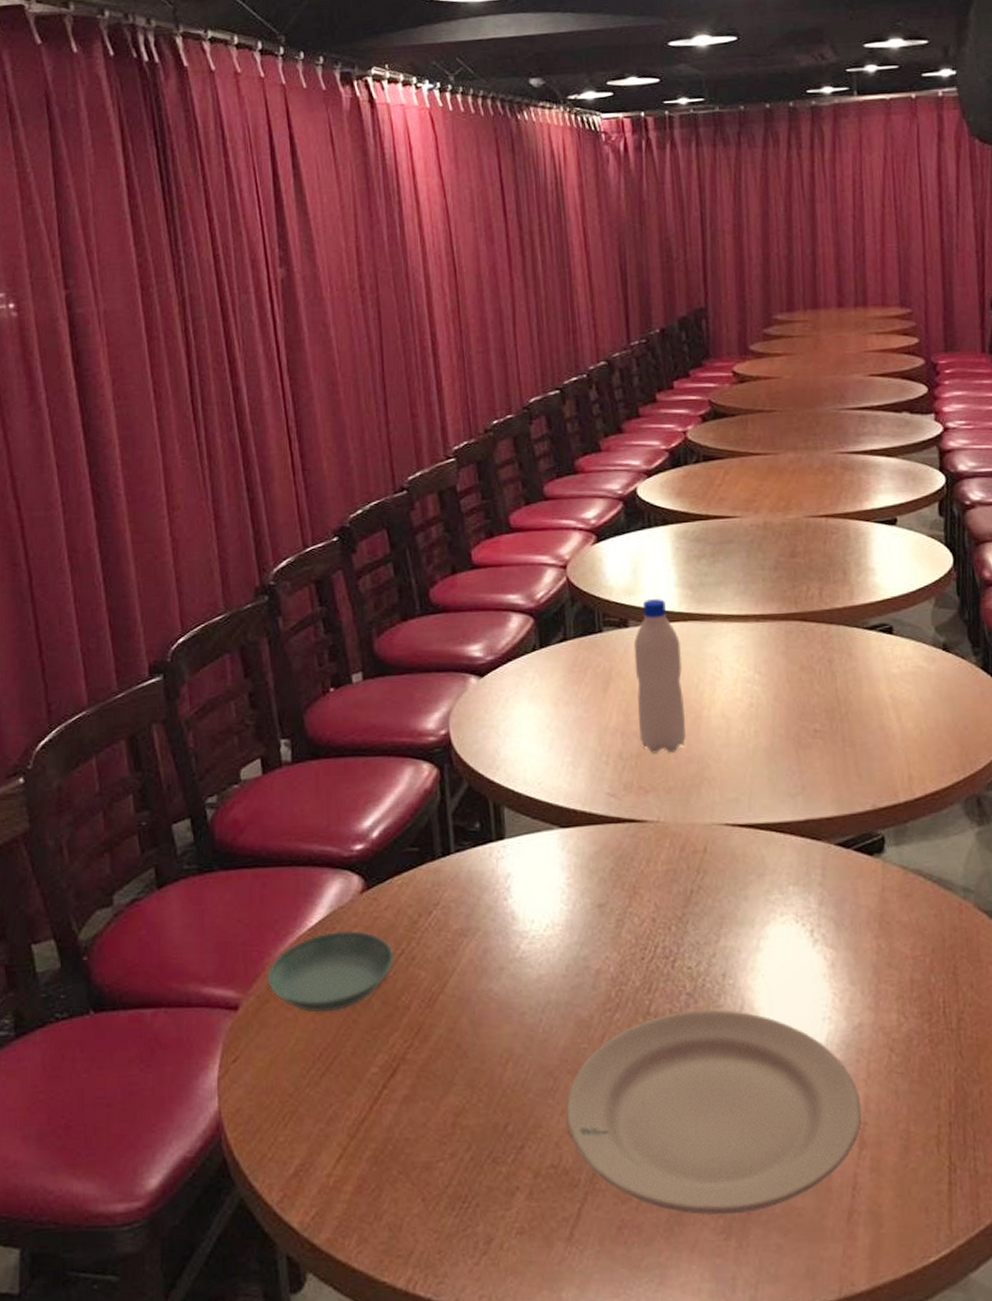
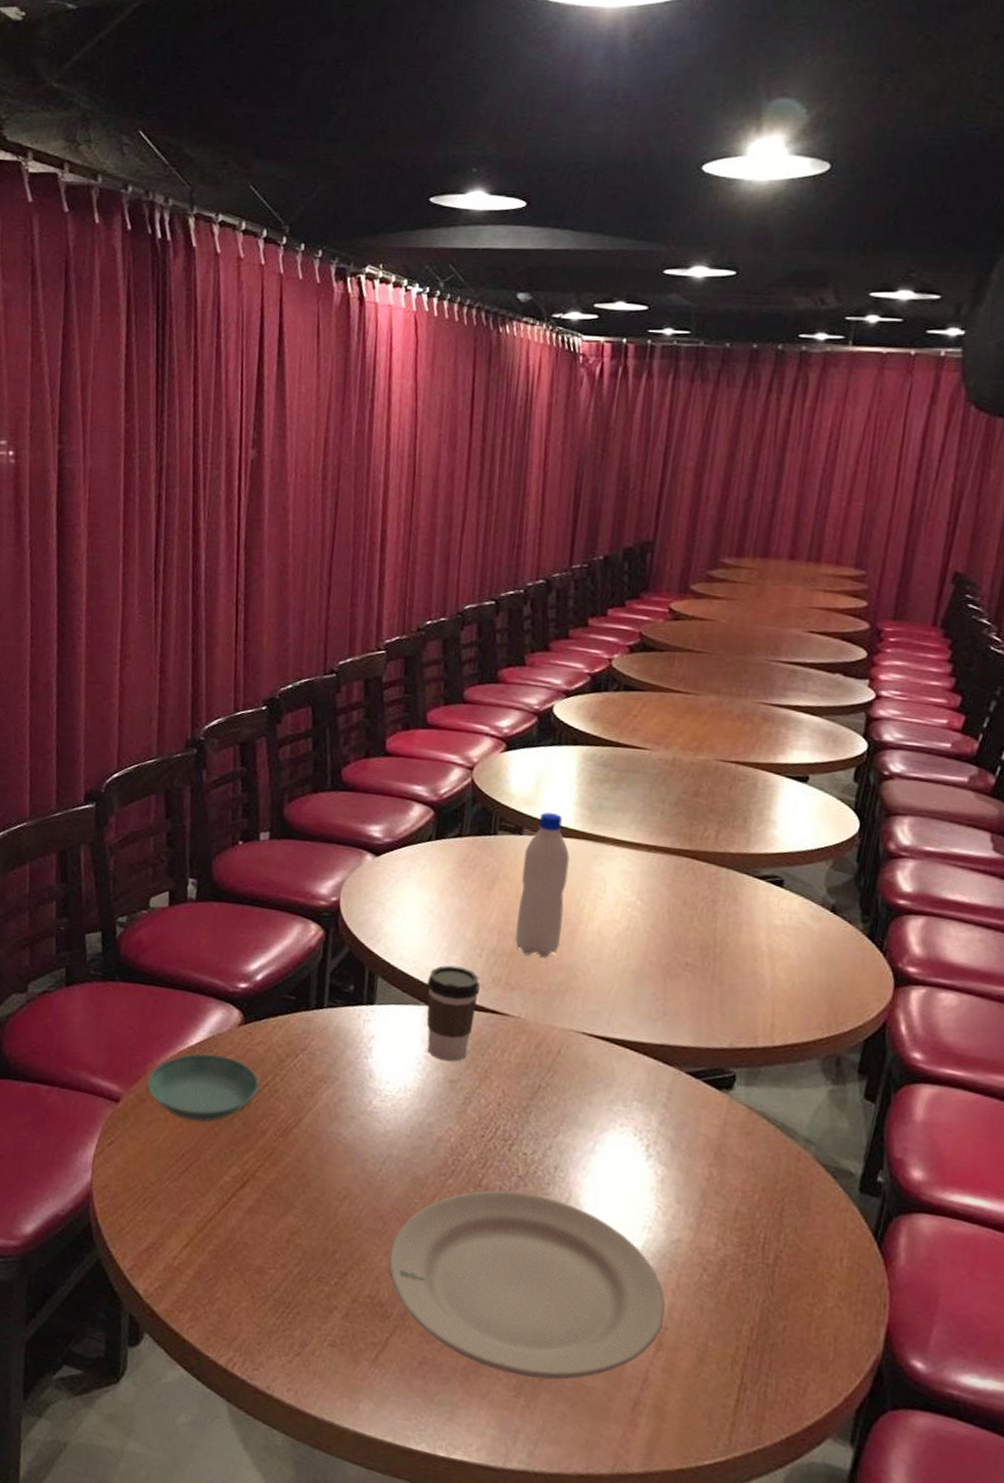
coffee cup: none [556,779,613,885] -> present [426,965,481,1062]

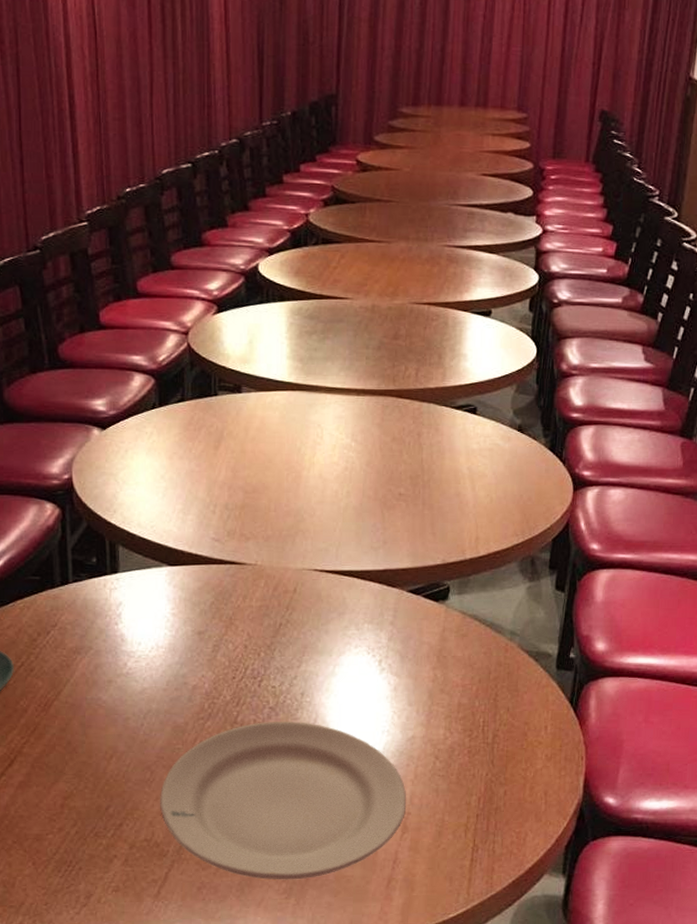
coffee cup: present [426,965,481,1062] -> none [167,525,217,615]
water bottle: present [515,812,571,958] -> none [244,369,288,506]

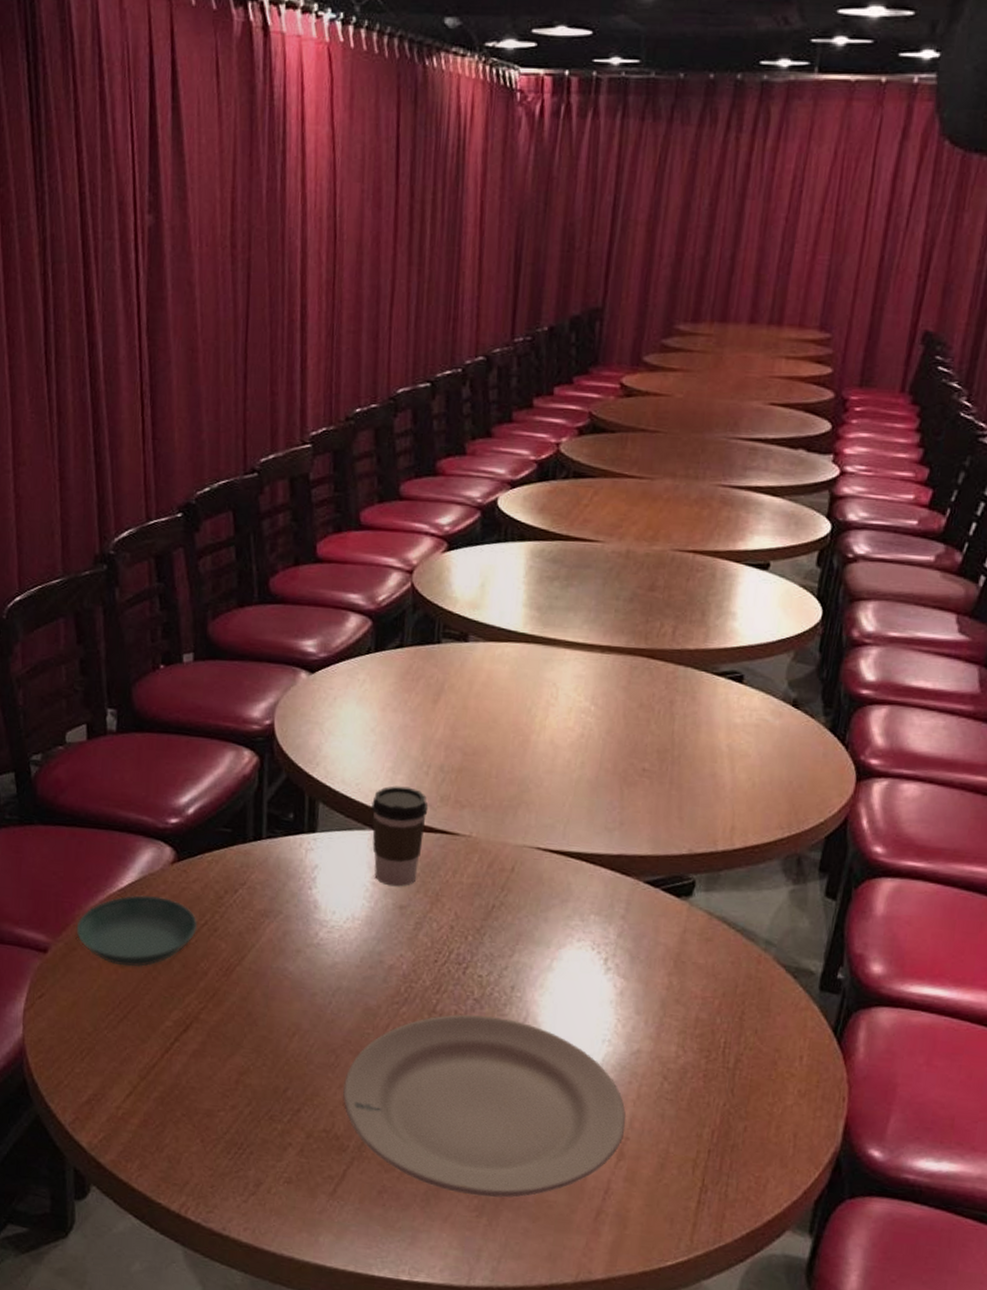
coffee cup: none [167,525,217,615] -> present [371,786,429,887]

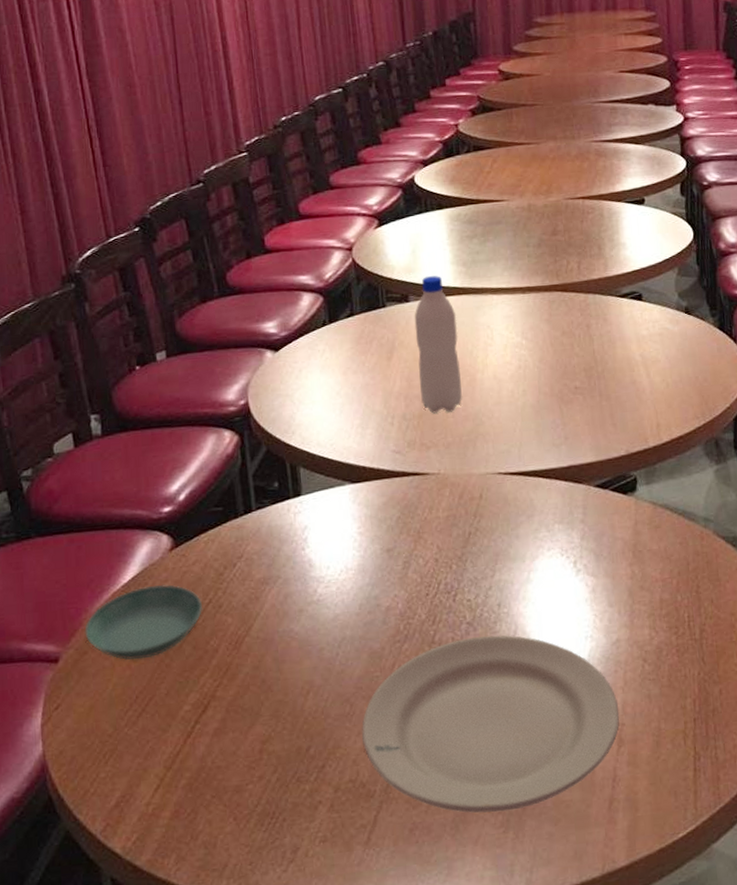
coffee cup: present [371,786,429,887] -> none [347,439,399,533]
water bottle: none [464,616,520,772] -> present [414,276,463,414]

